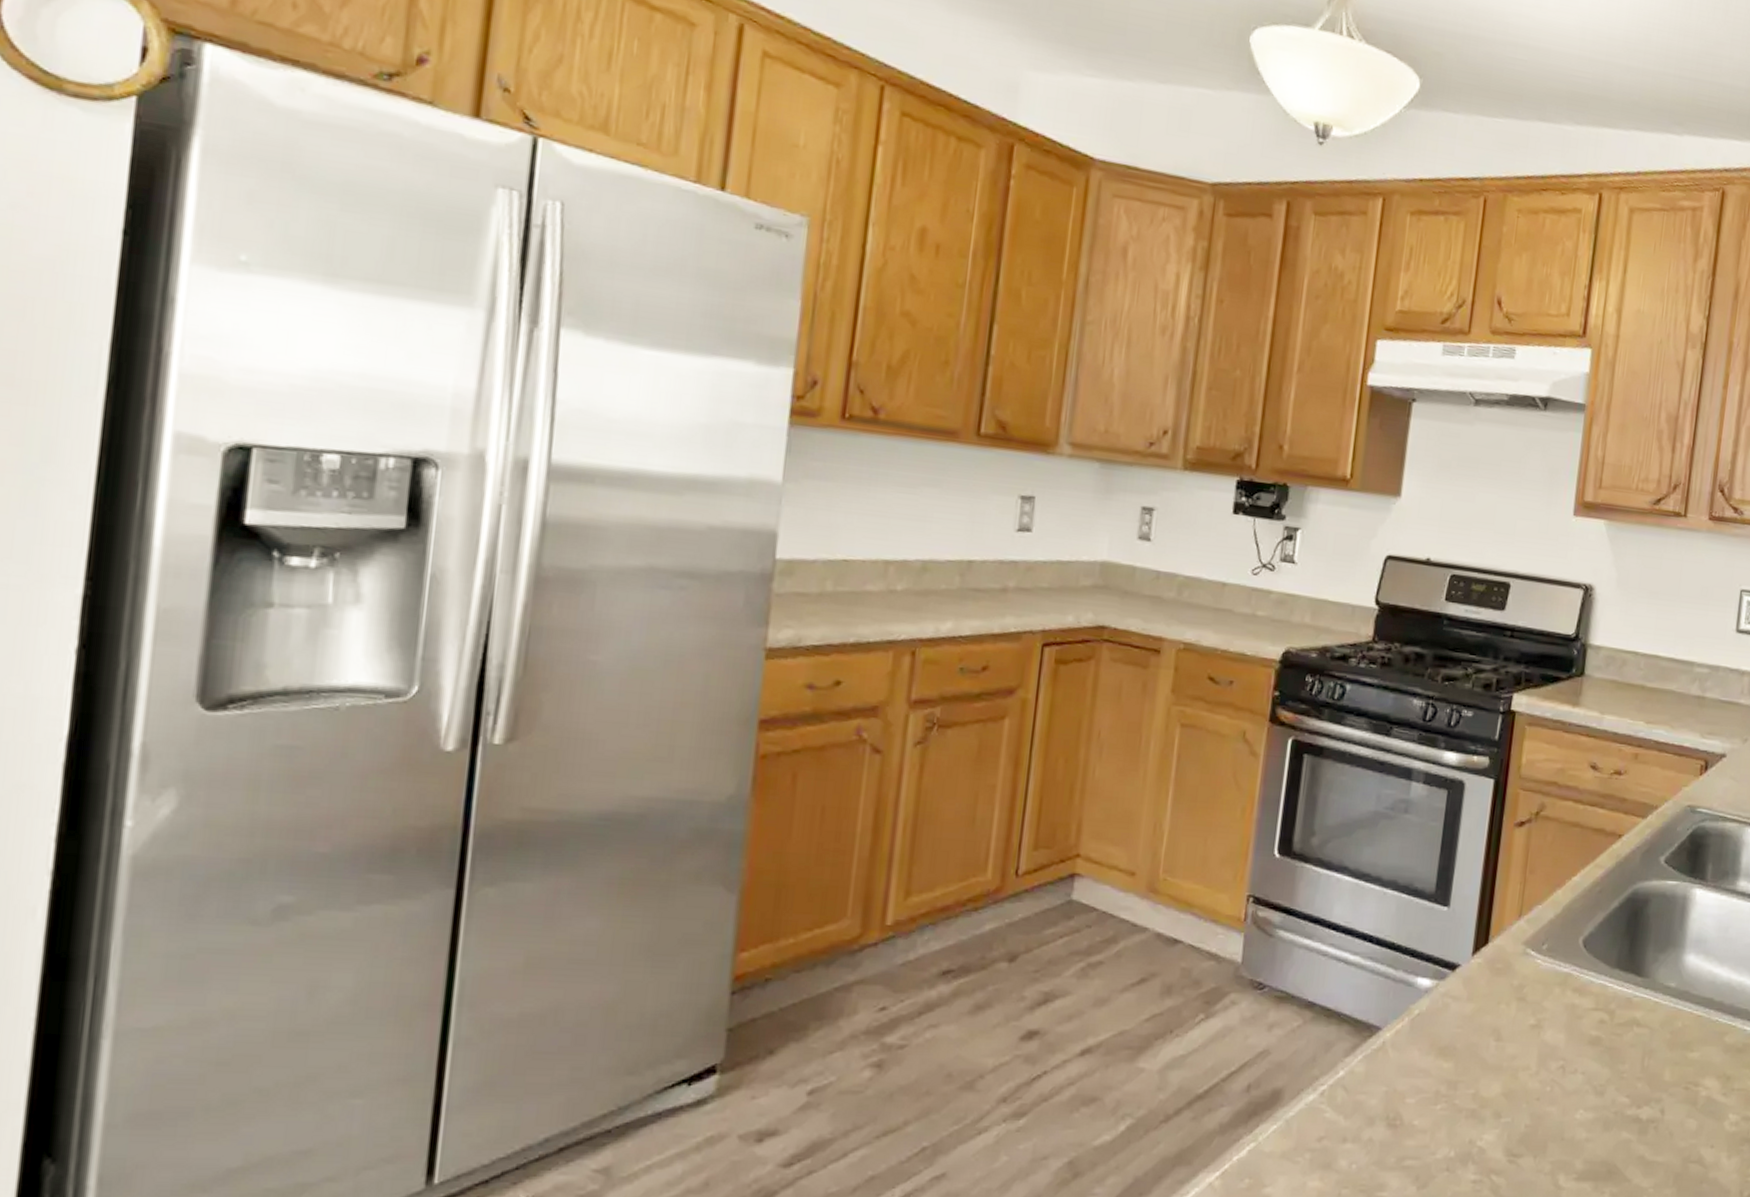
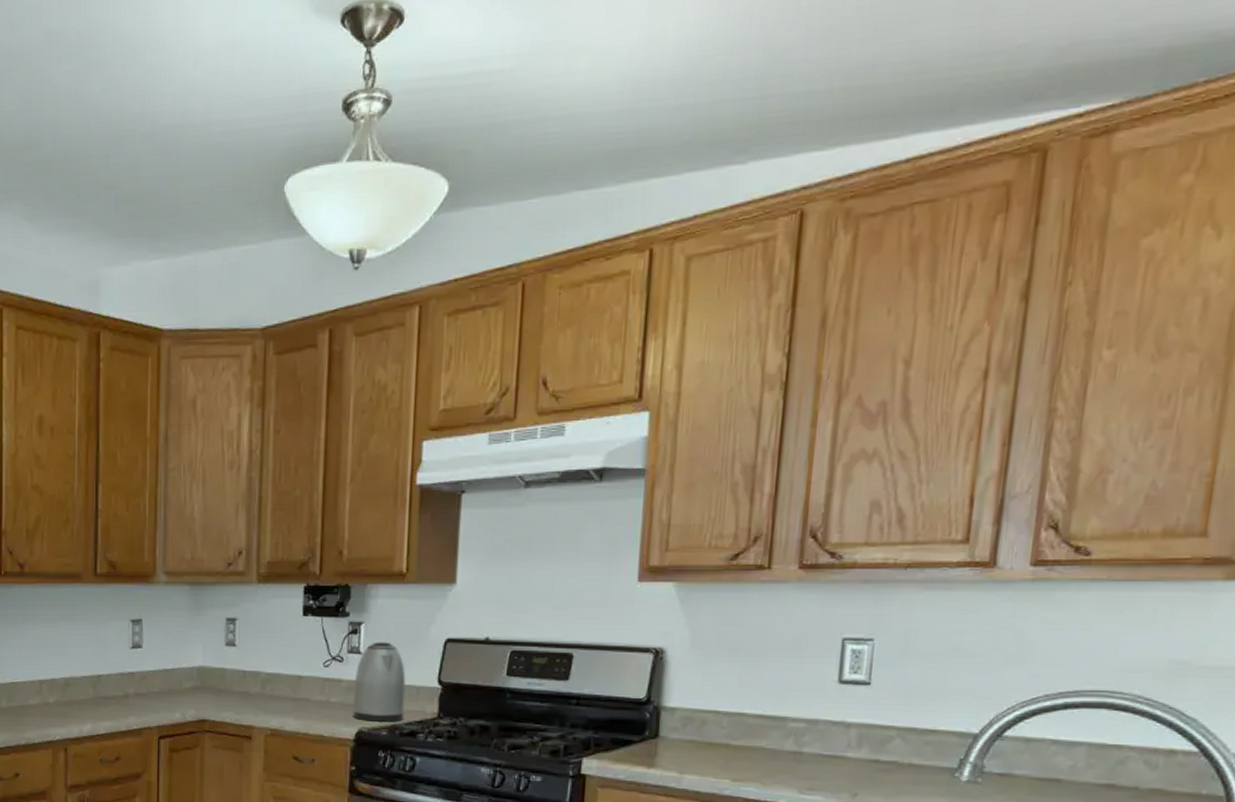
kettle: none [1280,551,1342,644] -> present [353,642,406,722]

